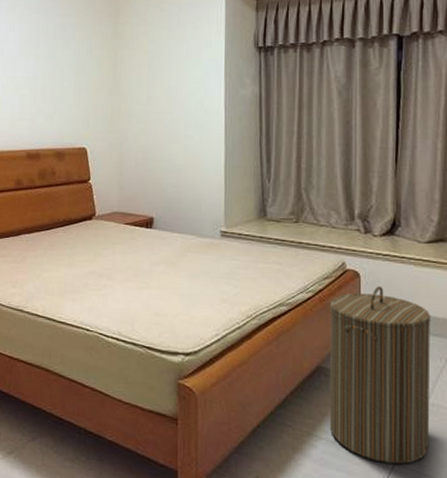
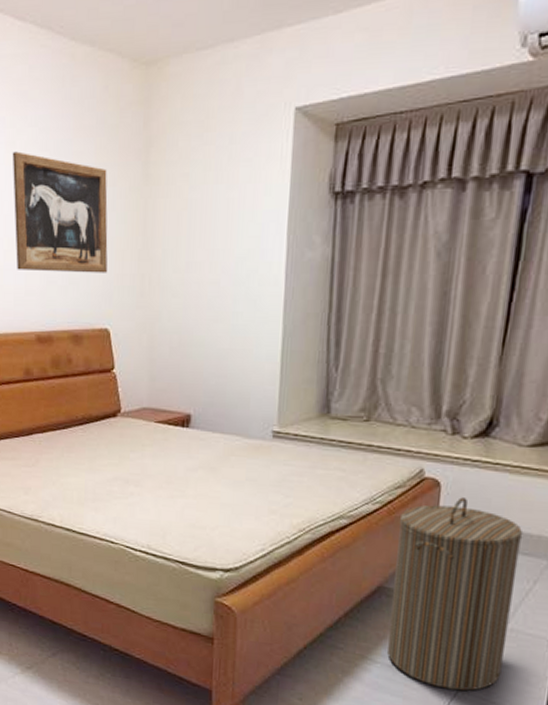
wall art: none [12,14,86,105] -> present [12,151,108,273]

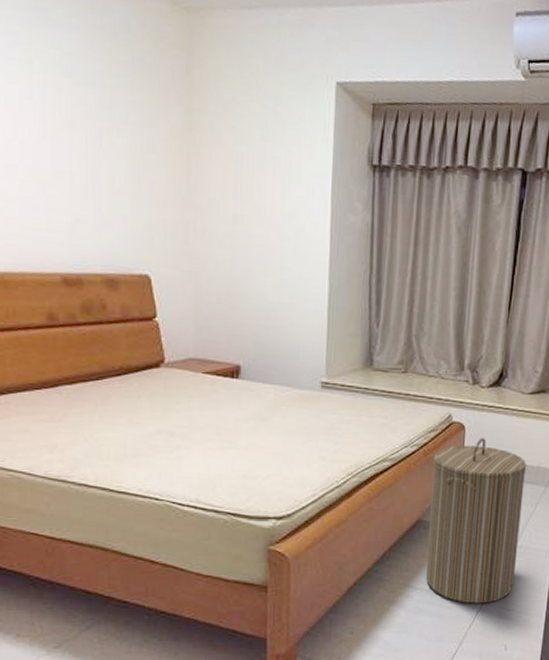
wall art: present [12,151,108,273] -> none [28,72,147,217]

